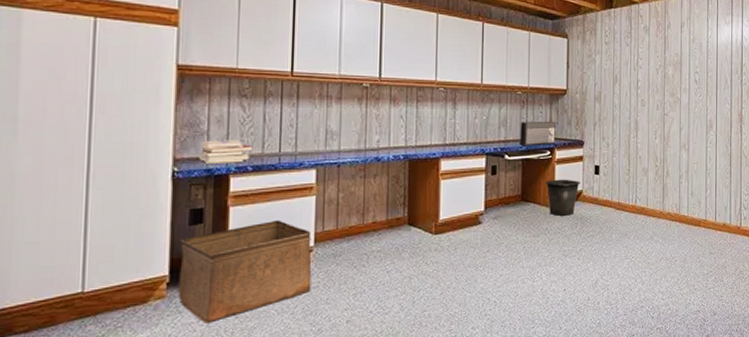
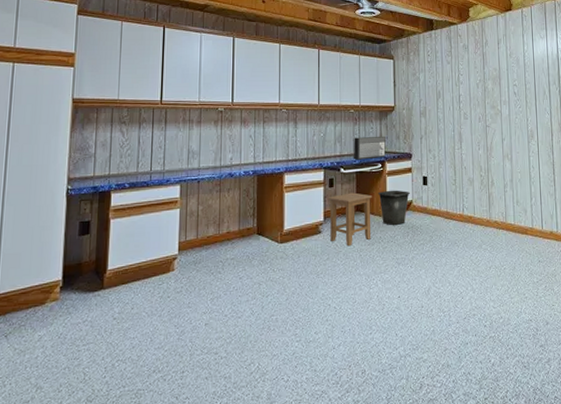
storage bin: present [178,220,312,323] -> none [69,230,176,324]
books: present [199,140,253,165] -> none [88,161,130,183]
stool: none [490,181,539,238] -> present [328,192,372,247]

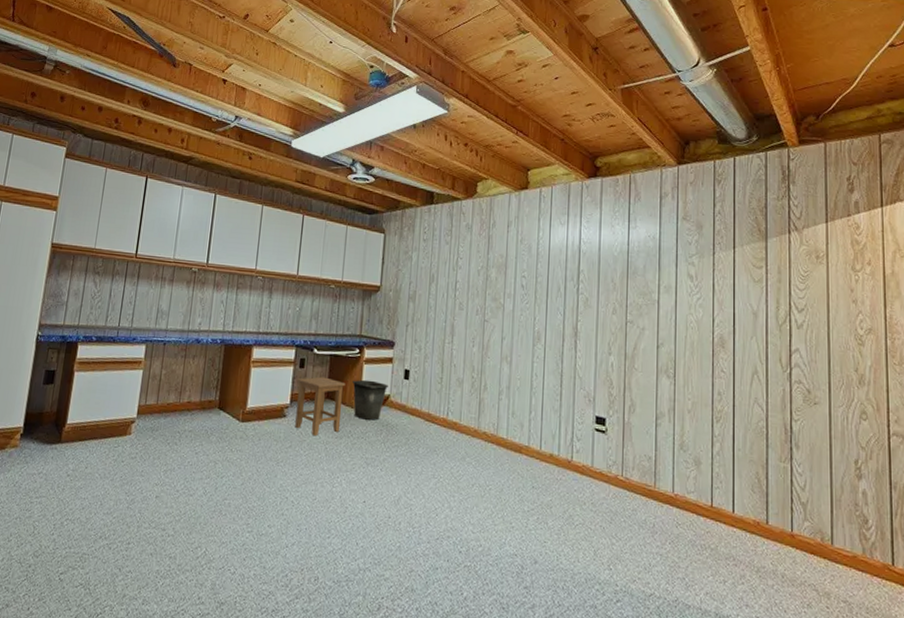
radio: present [354,136,386,160] -> none [330,316,367,343]

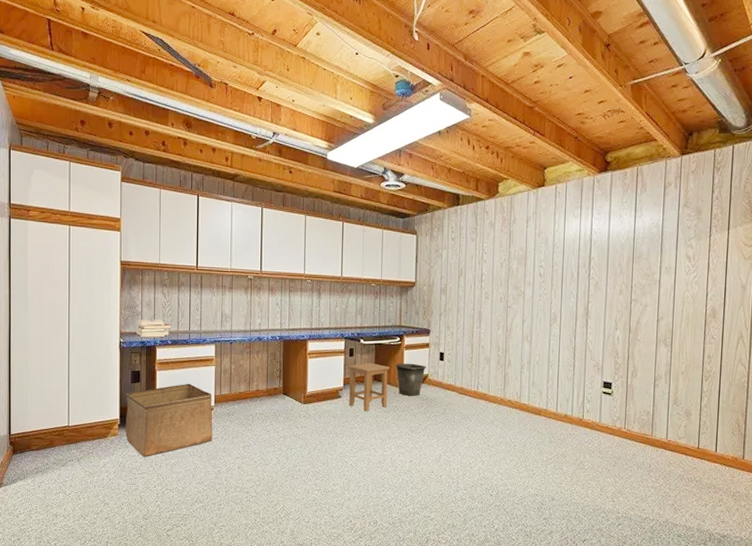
storage bin: none [27,388,136,477] -> present [126,383,213,457]
books: none [57,310,99,333] -> present [136,319,171,338]

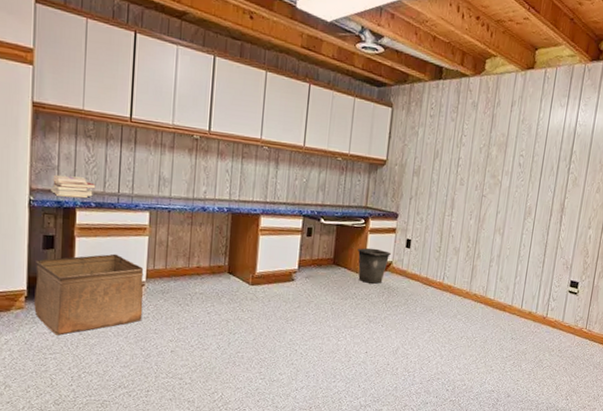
stool: present [348,363,390,412] -> none [303,244,351,298]

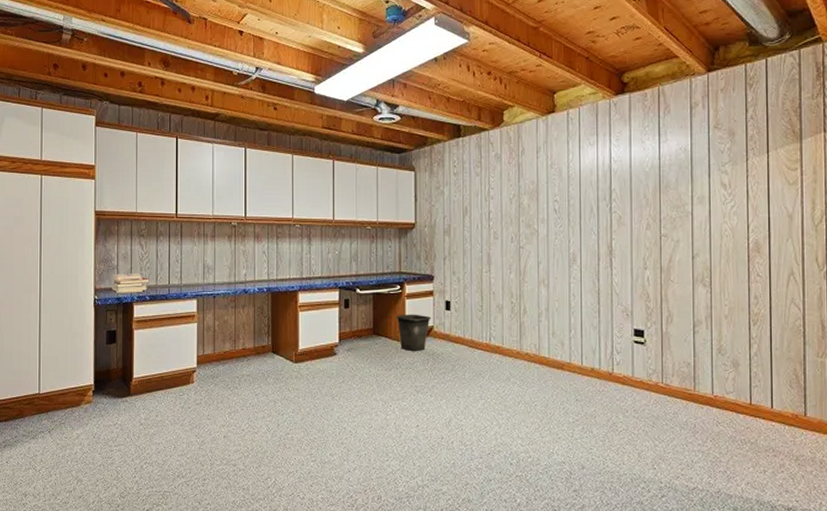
storage bin: present [34,253,144,335] -> none [101,343,196,427]

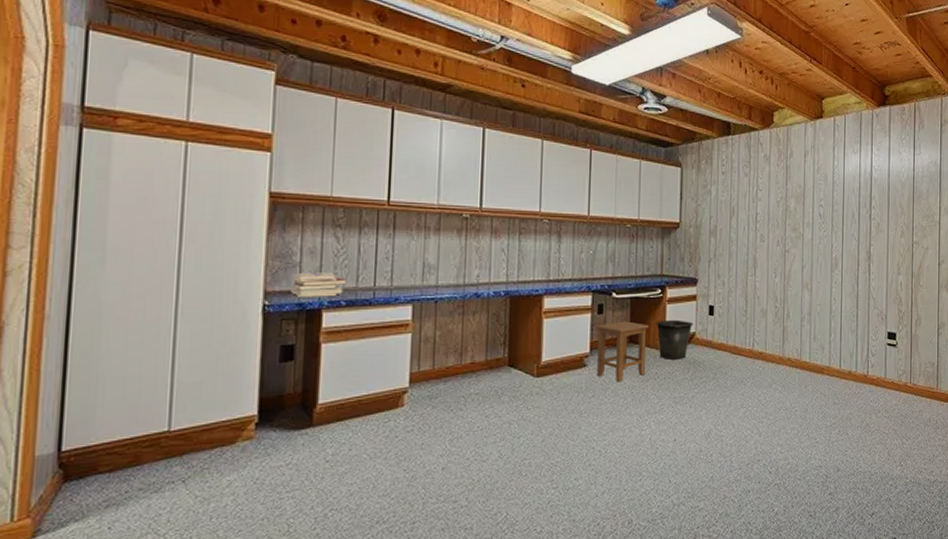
stool: none [343,315,390,371] -> present [596,321,649,383]

